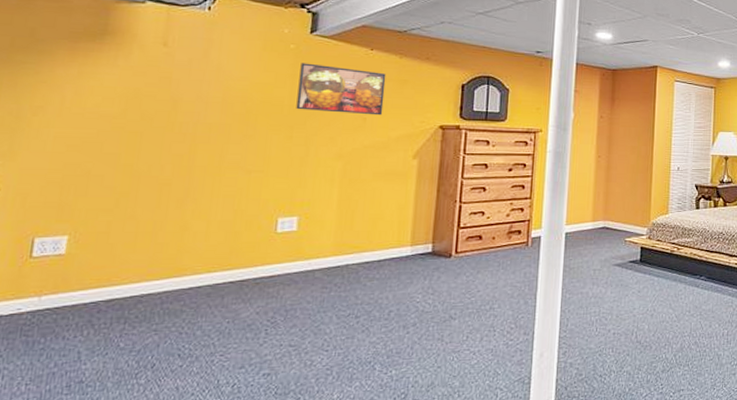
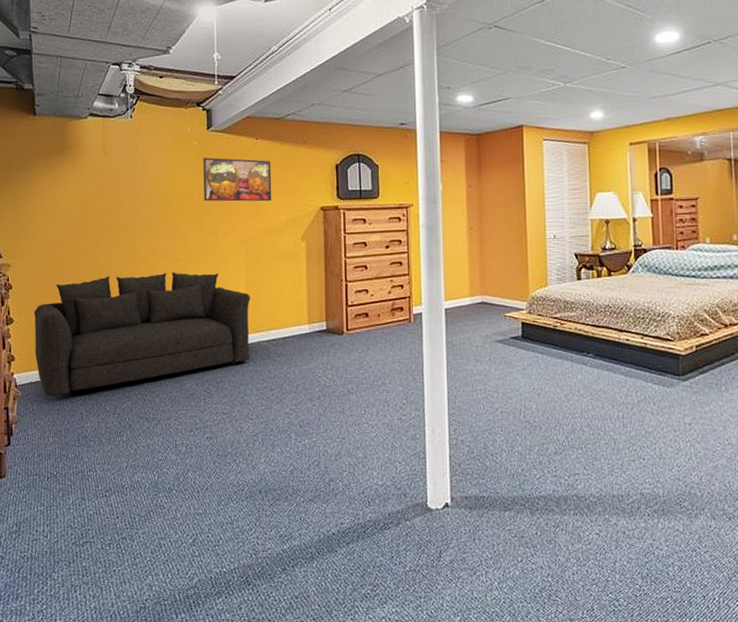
sofa: none [14,185,342,334] -> present [33,272,250,397]

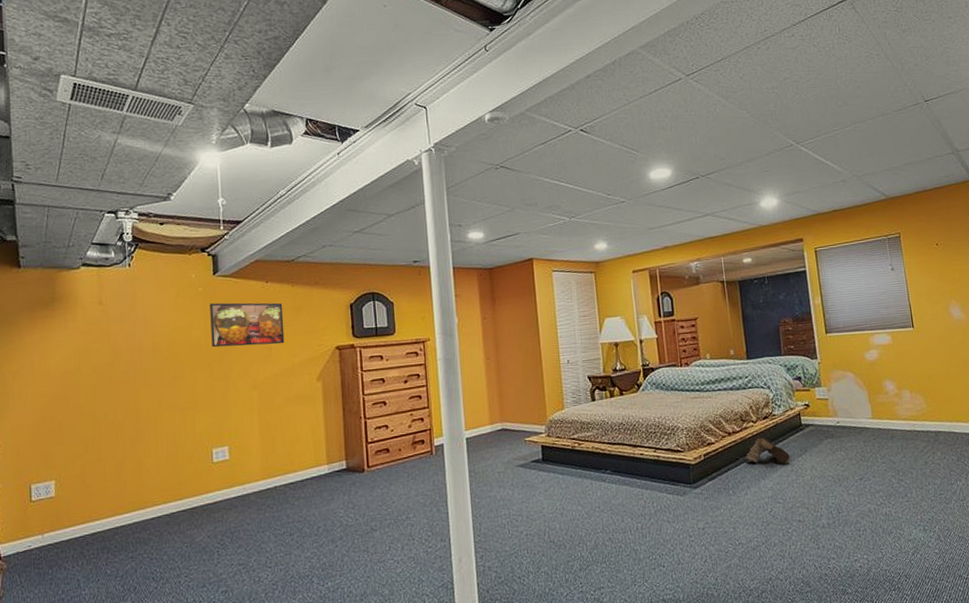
sofa: present [33,272,250,397] -> none [20,420,266,566]

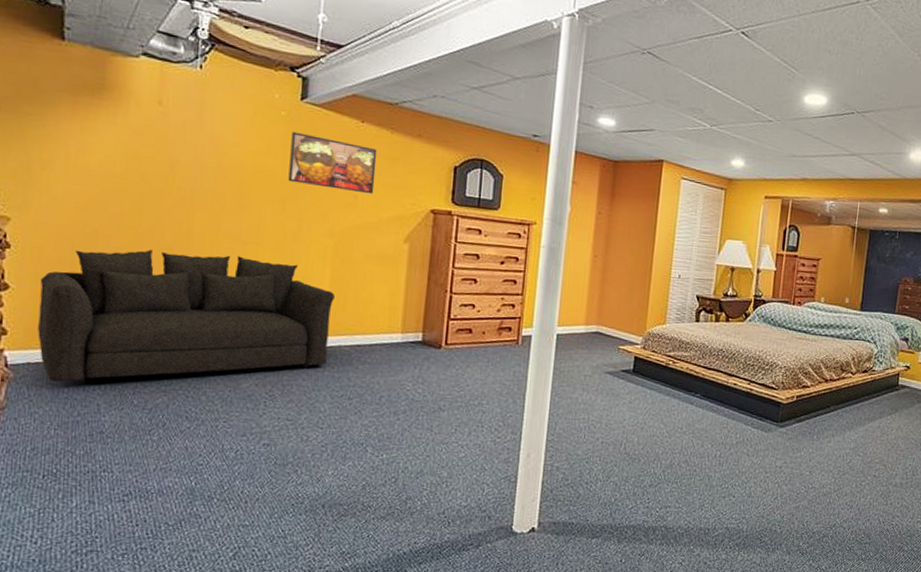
sofa: none [20,420,266,566] -> present [38,249,335,384]
boots: present [746,436,790,464] -> none [837,388,880,420]

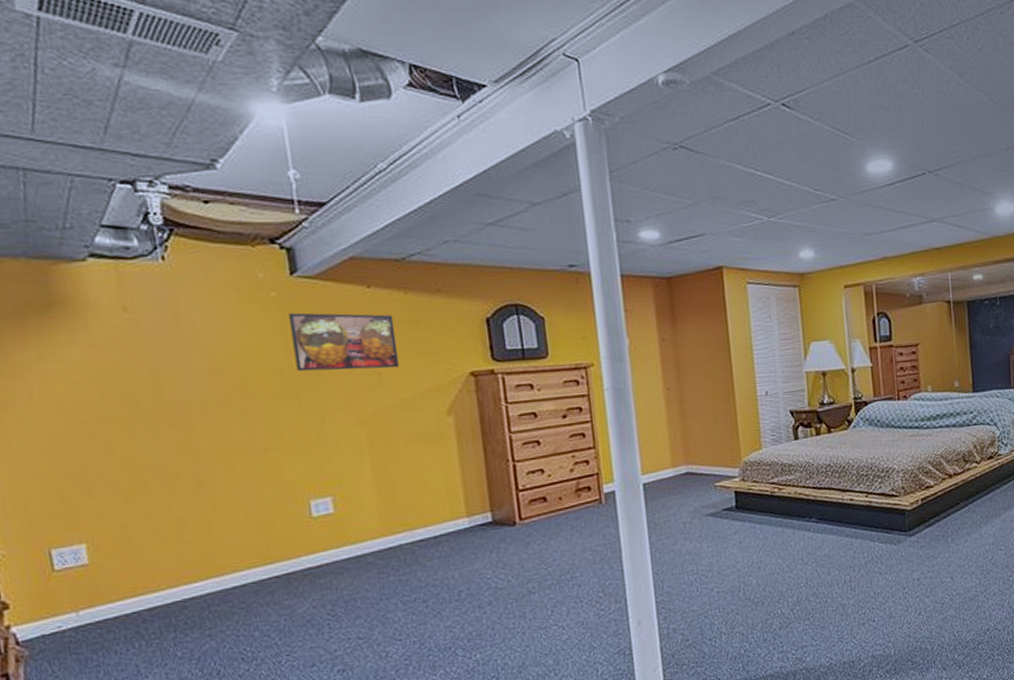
sofa: present [38,249,335,384] -> none [32,464,389,651]

